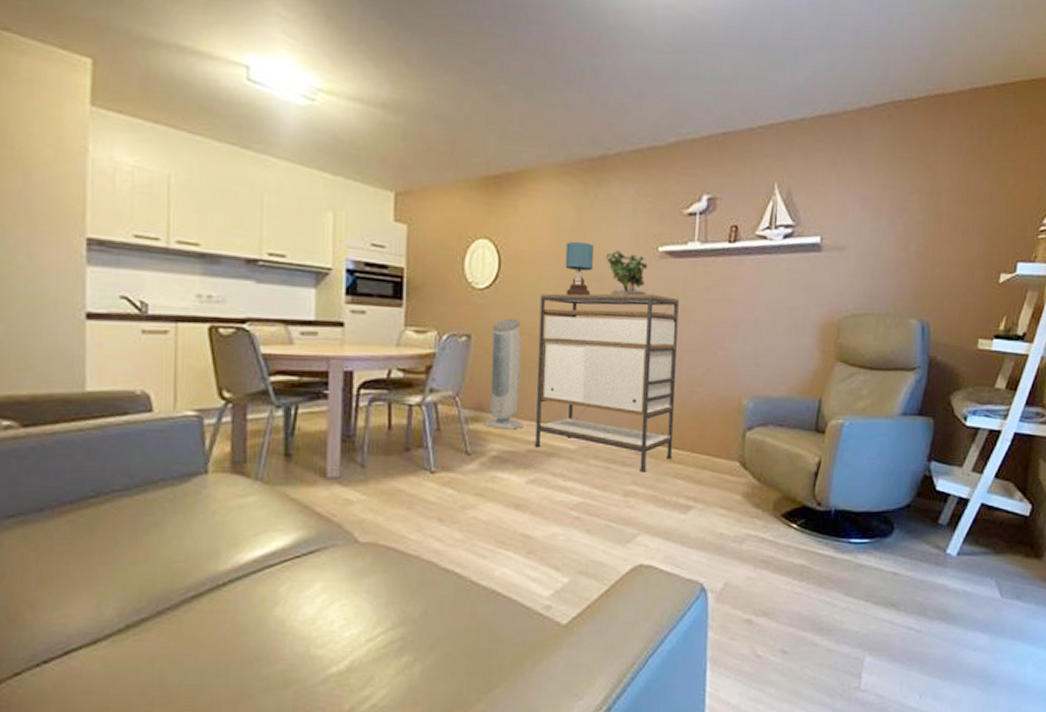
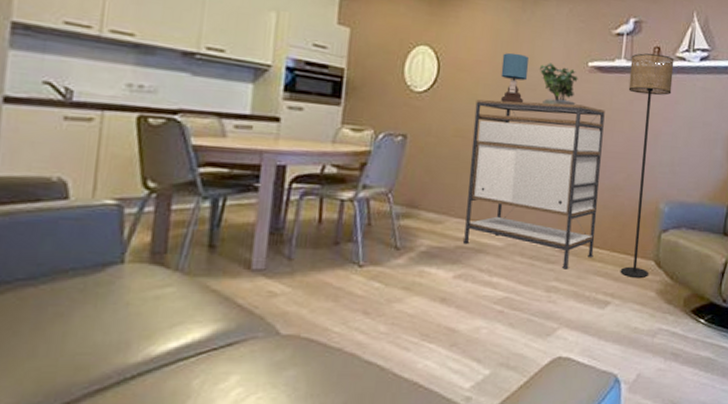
air purifier: present [483,318,524,429] -> none [414,120,456,226]
floor lamp: none [702,233,754,481] -> present [620,53,674,279]

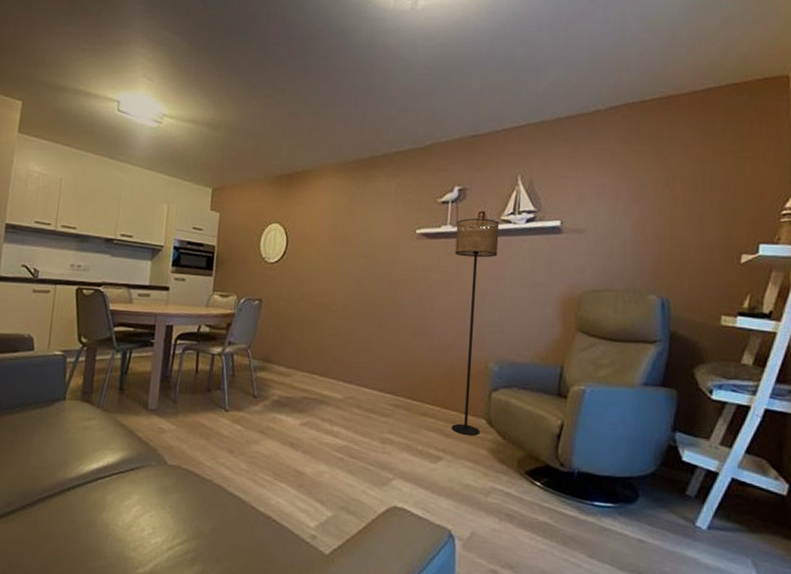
shelving unit: present [462,99,605,270] -> none [307,267,433,423]
table lamp: present [501,52,529,104] -> none [338,225,362,270]
potted plant: present [540,62,578,106] -> none [372,231,407,270]

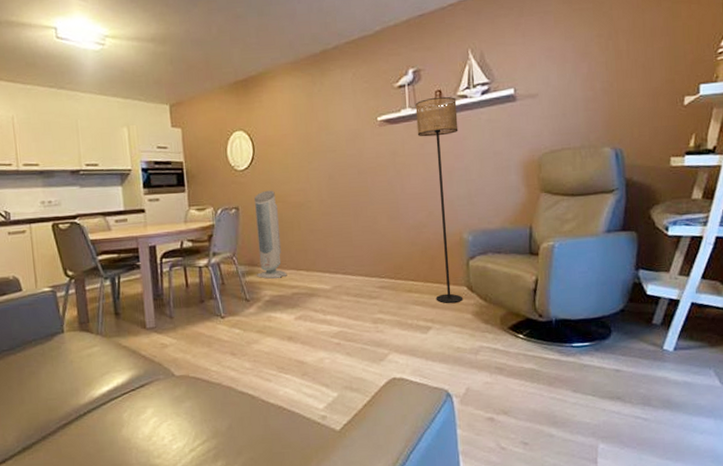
air purifier: none [268,286,301,379] -> present [254,190,287,279]

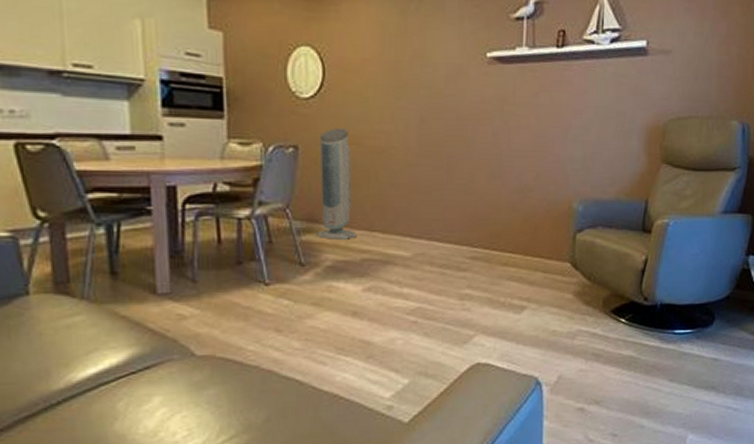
floor lamp: present [415,96,464,304] -> none [532,37,582,282]

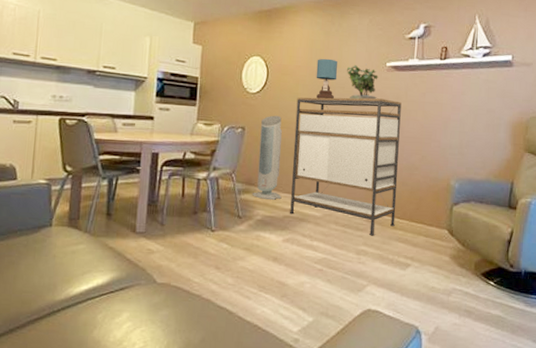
shelving unit: none [368,100,508,276] -> present [289,97,402,236]
table lamp: none [392,47,422,104] -> present [316,58,338,99]
potted plant: none [434,54,477,103] -> present [347,63,378,100]

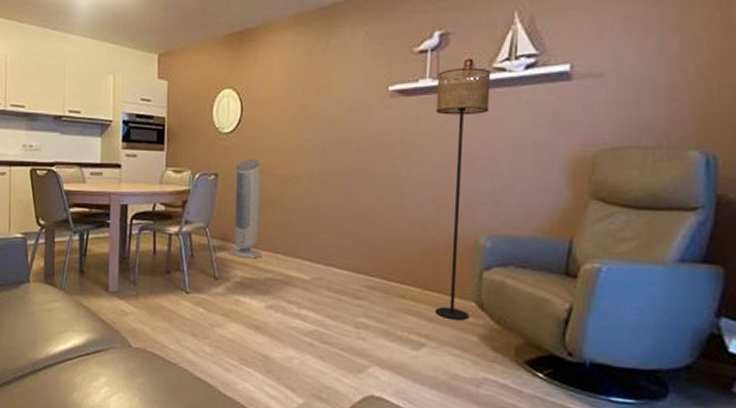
shelving unit: present [289,97,402,236] -> none [271,132,410,306]
table lamp: present [316,58,338,99] -> none [299,86,326,137]
potted plant: present [347,63,378,100] -> none [337,89,378,135]
floor lamp: none [418,52,460,245] -> present [434,67,491,321]

